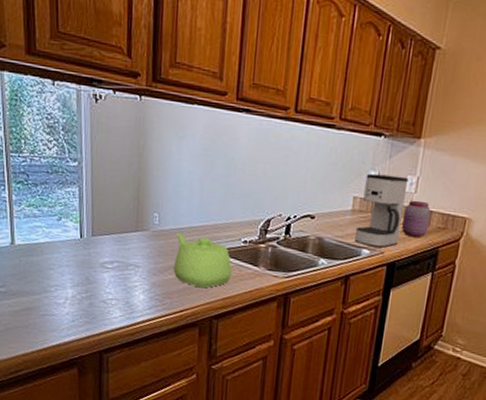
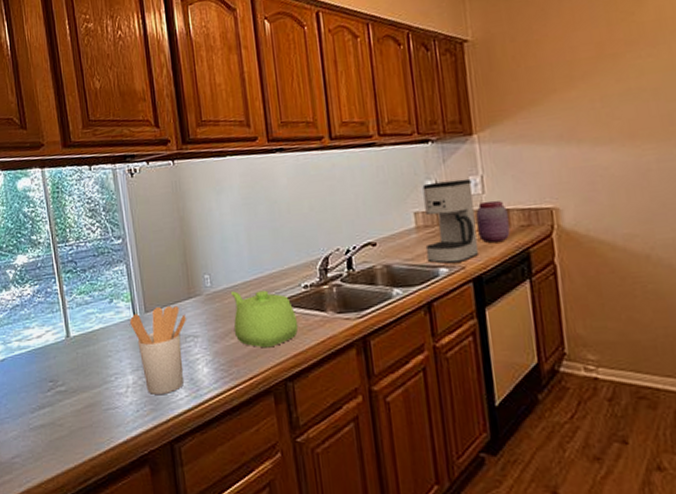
utensil holder: none [76,233,131,311] -> present [130,306,186,396]

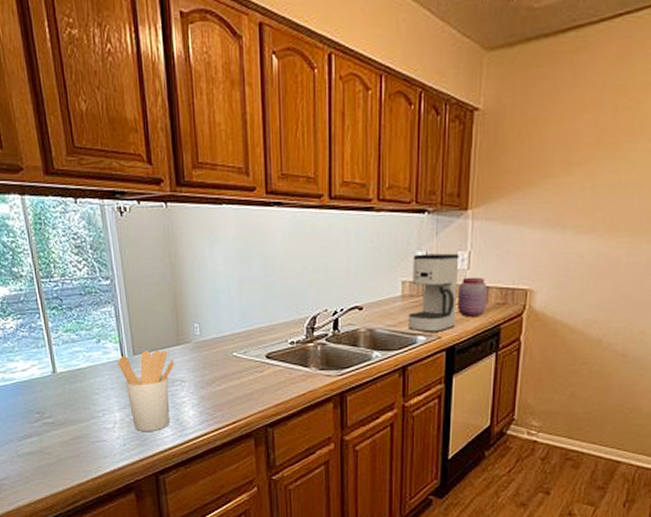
teapot: present [230,290,299,348] -> none [218,342,282,396]

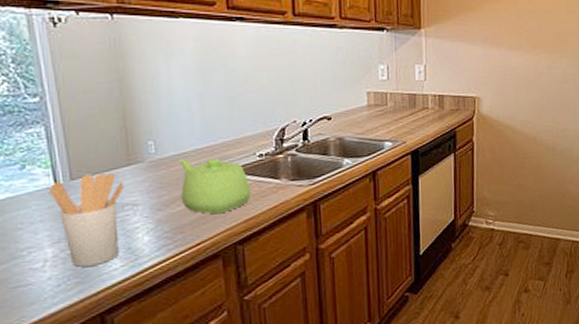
teapot: none [218,342,282,396] -> present [178,158,252,215]
coffee maker: present [408,253,459,332] -> none [374,66,418,138]
jar: present [458,277,487,318] -> none [418,87,443,123]

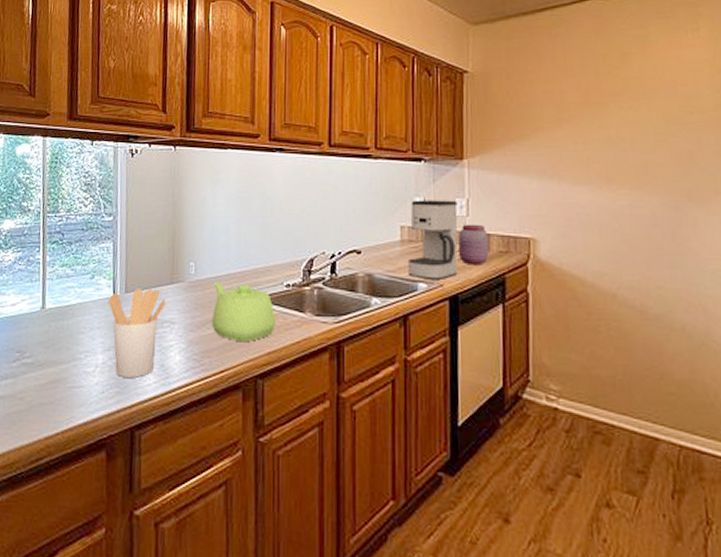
coffee maker: none [374,66,418,138] -> present [407,200,458,279]
jar: none [418,87,443,123] -> present [458,224,489,266]

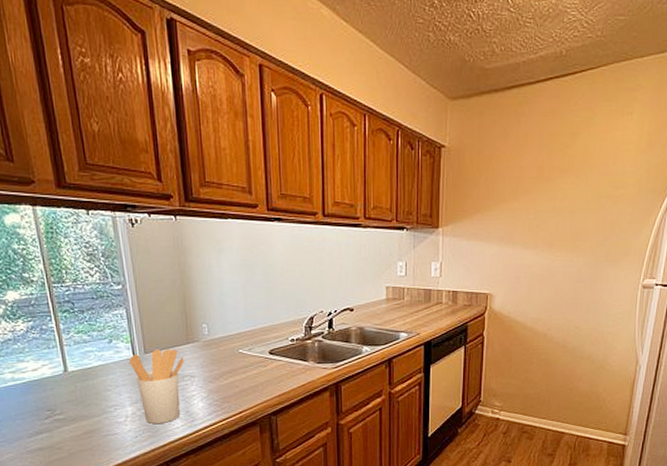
teapot: present [211,282,276,343] -> none [225,340,284,389]
coffee maker: present [407,200,458,279] -> none [392,263,433,330]
jar: present [458,224,489,266] -> none [433,283,456,317]

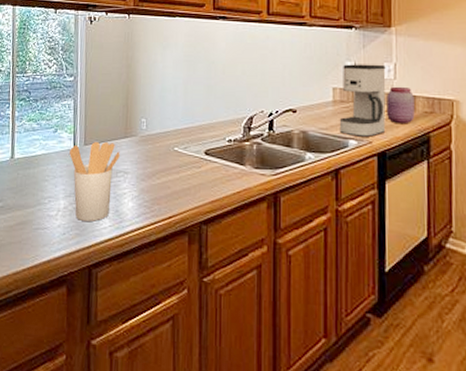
coffee maker: none [392,263,433,330] -> present [339,64,386,137]
jar: none [433,283,456,317] -> present [386,86,415,125]

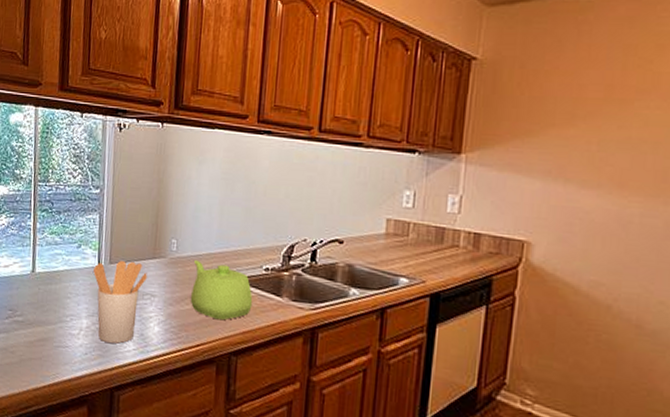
teapot: none [161,136,219,192] -> present [190,260,253,321]
coffee maker: present [339,64,386,137] -> none [389,193,450,276]
jar: present [386,86,415,125] -> none [445,221,479,265]

